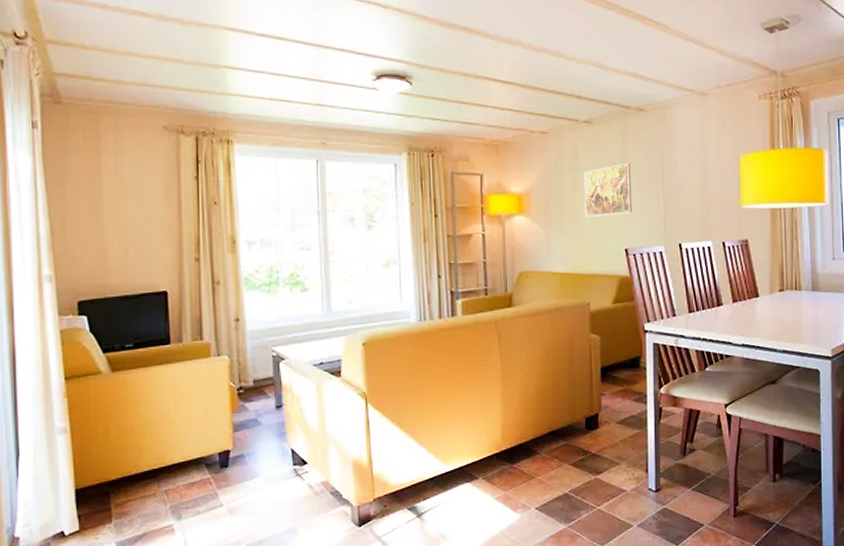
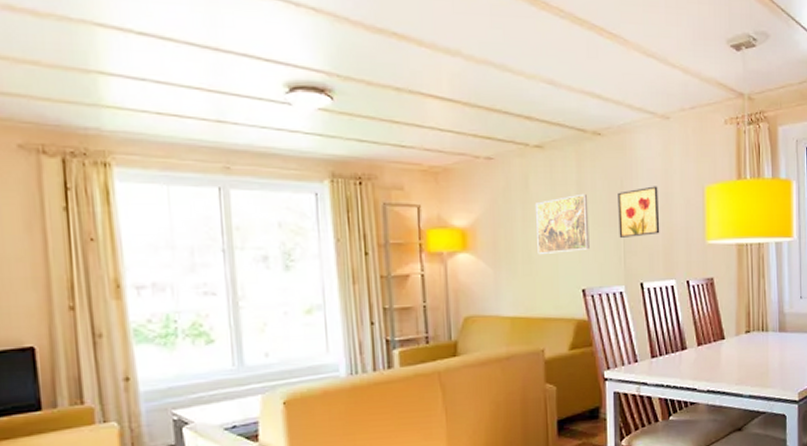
wall art: none [658,156,698,204] -> present [618,186,660,239]

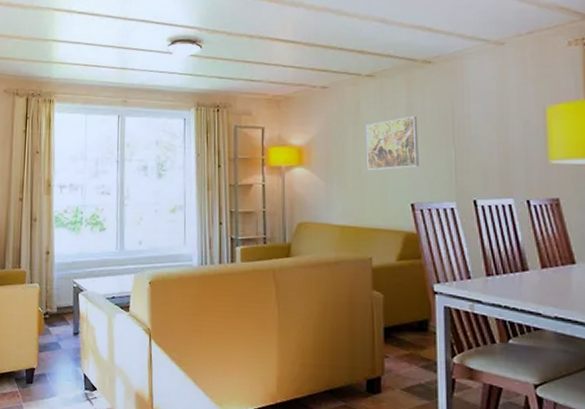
wall art: present [618,186,660,239] -> none [449,108,495,158]

